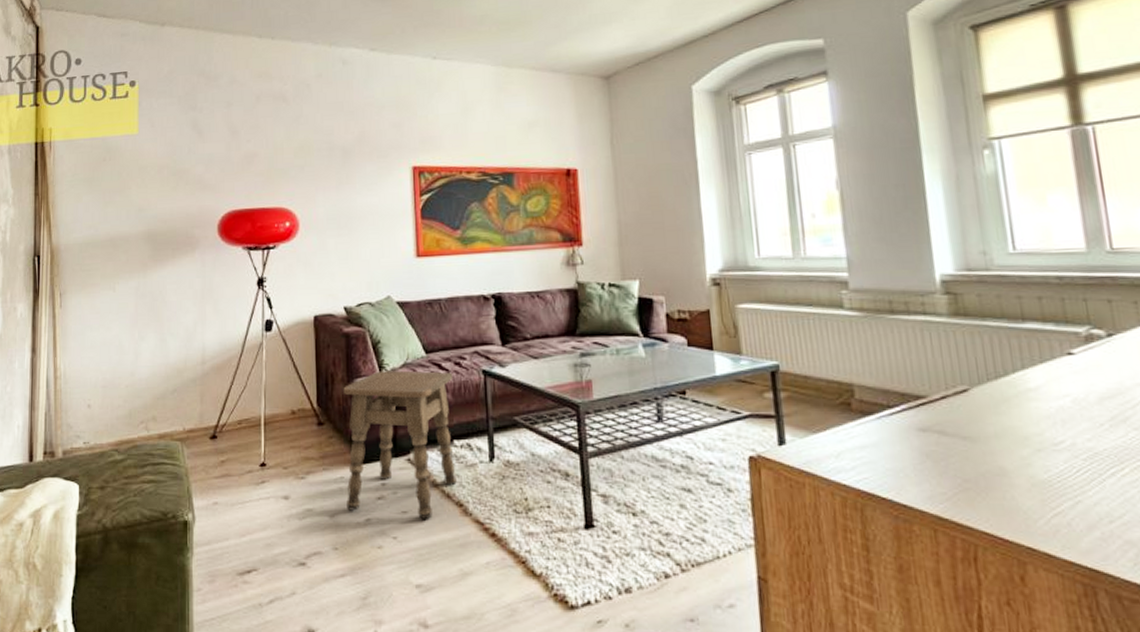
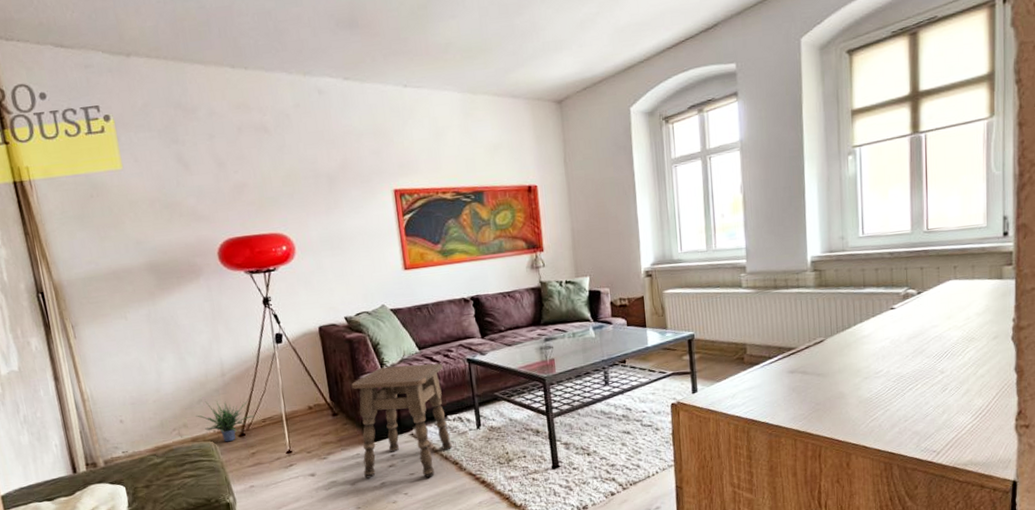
potted plant: none [167,392,230,444] -> present [196,401,254,442]

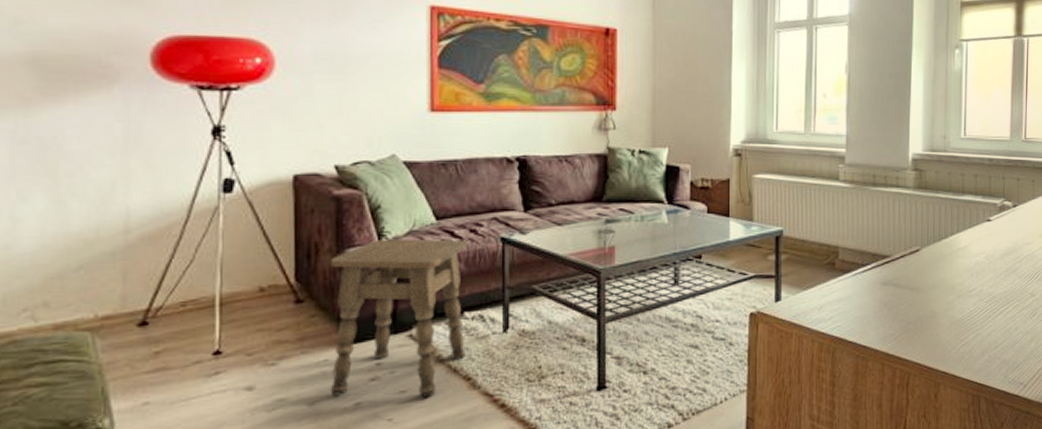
potted plant: present [196,401,254,442] -> none [67,269,168,334]

